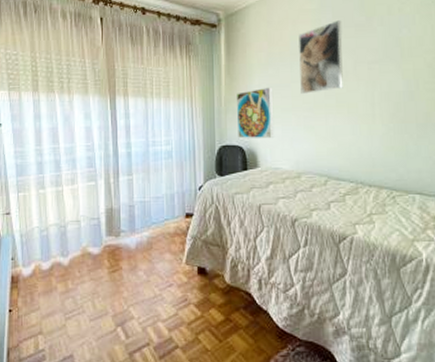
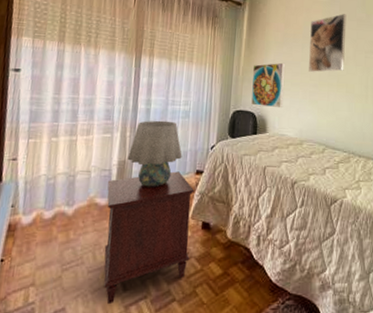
nightstand: none [97,216,189,352] -> present [103,171,195,305]
table lamp: none [114,163,169,234] -> present [127,120,182,187]

